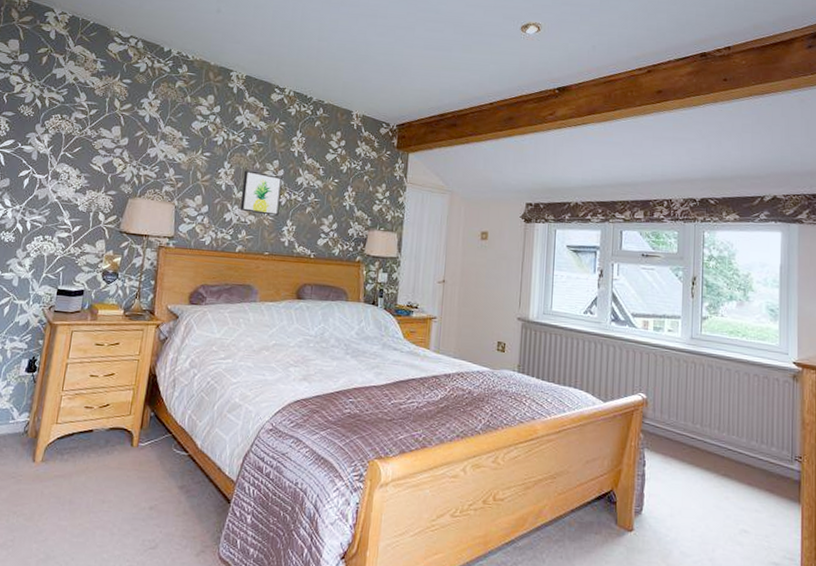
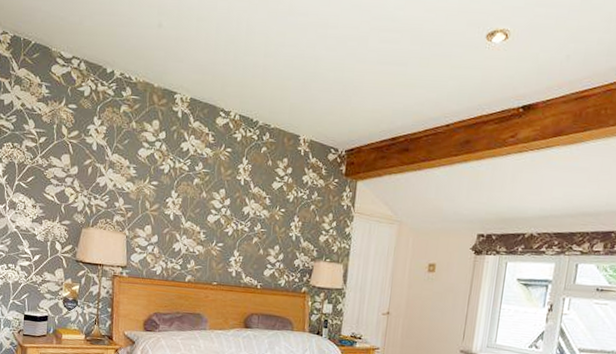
wall art: present [239,170,283,216] -> none [188,199,229,246]

